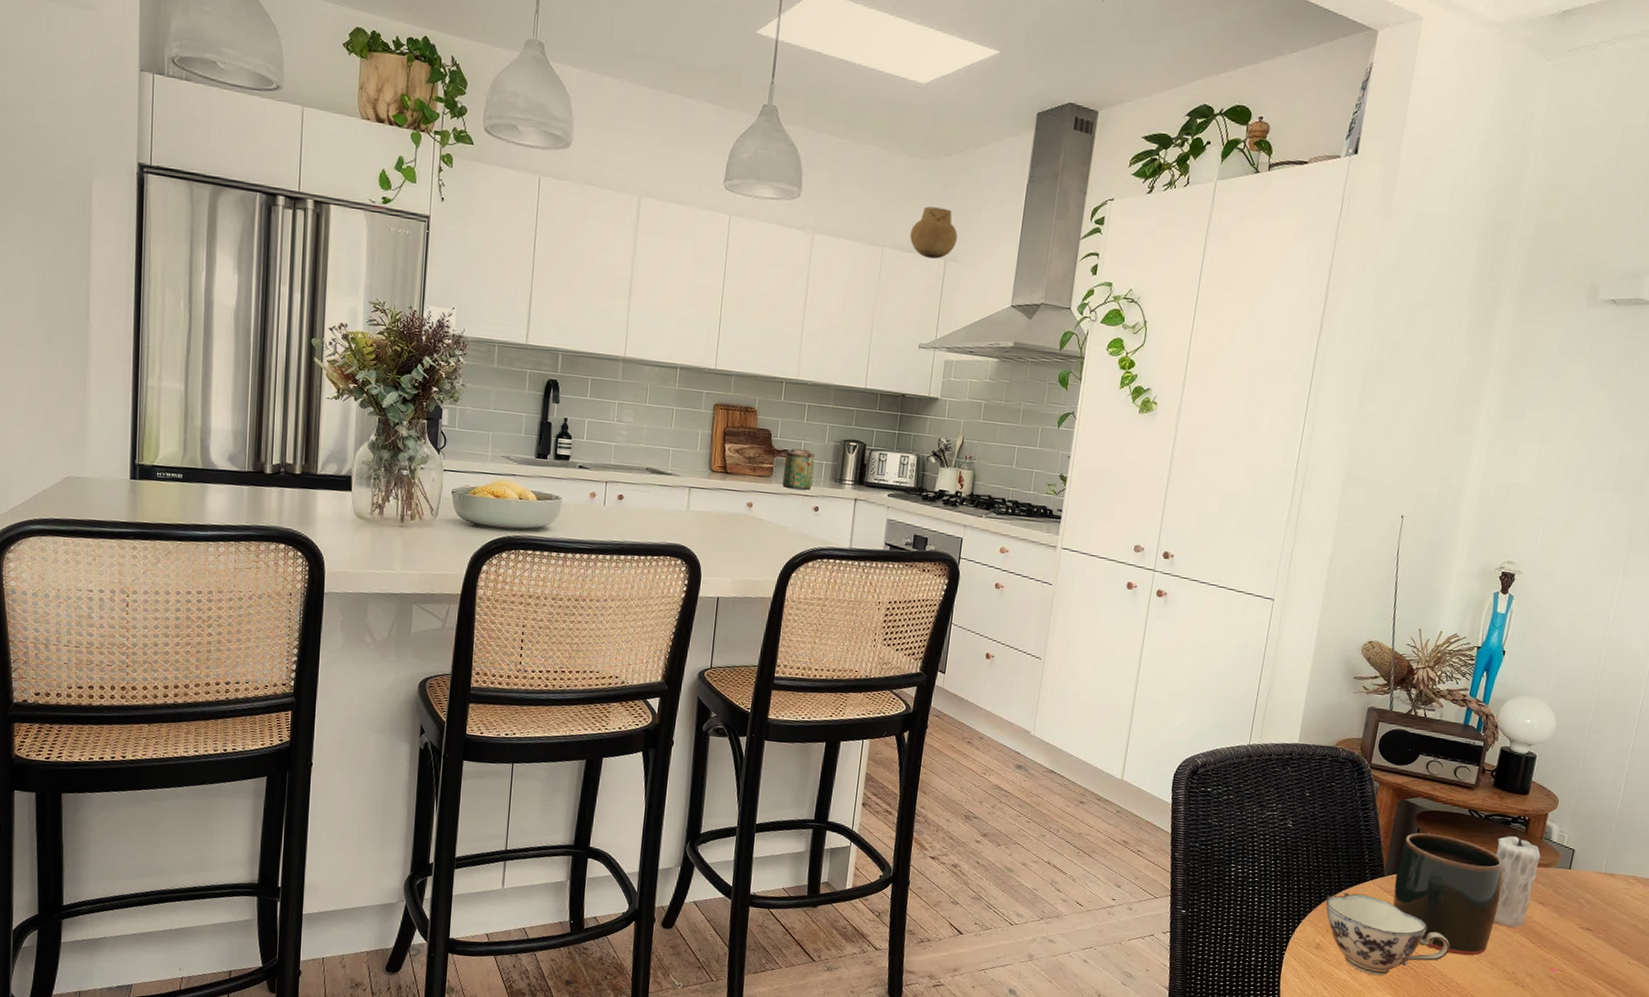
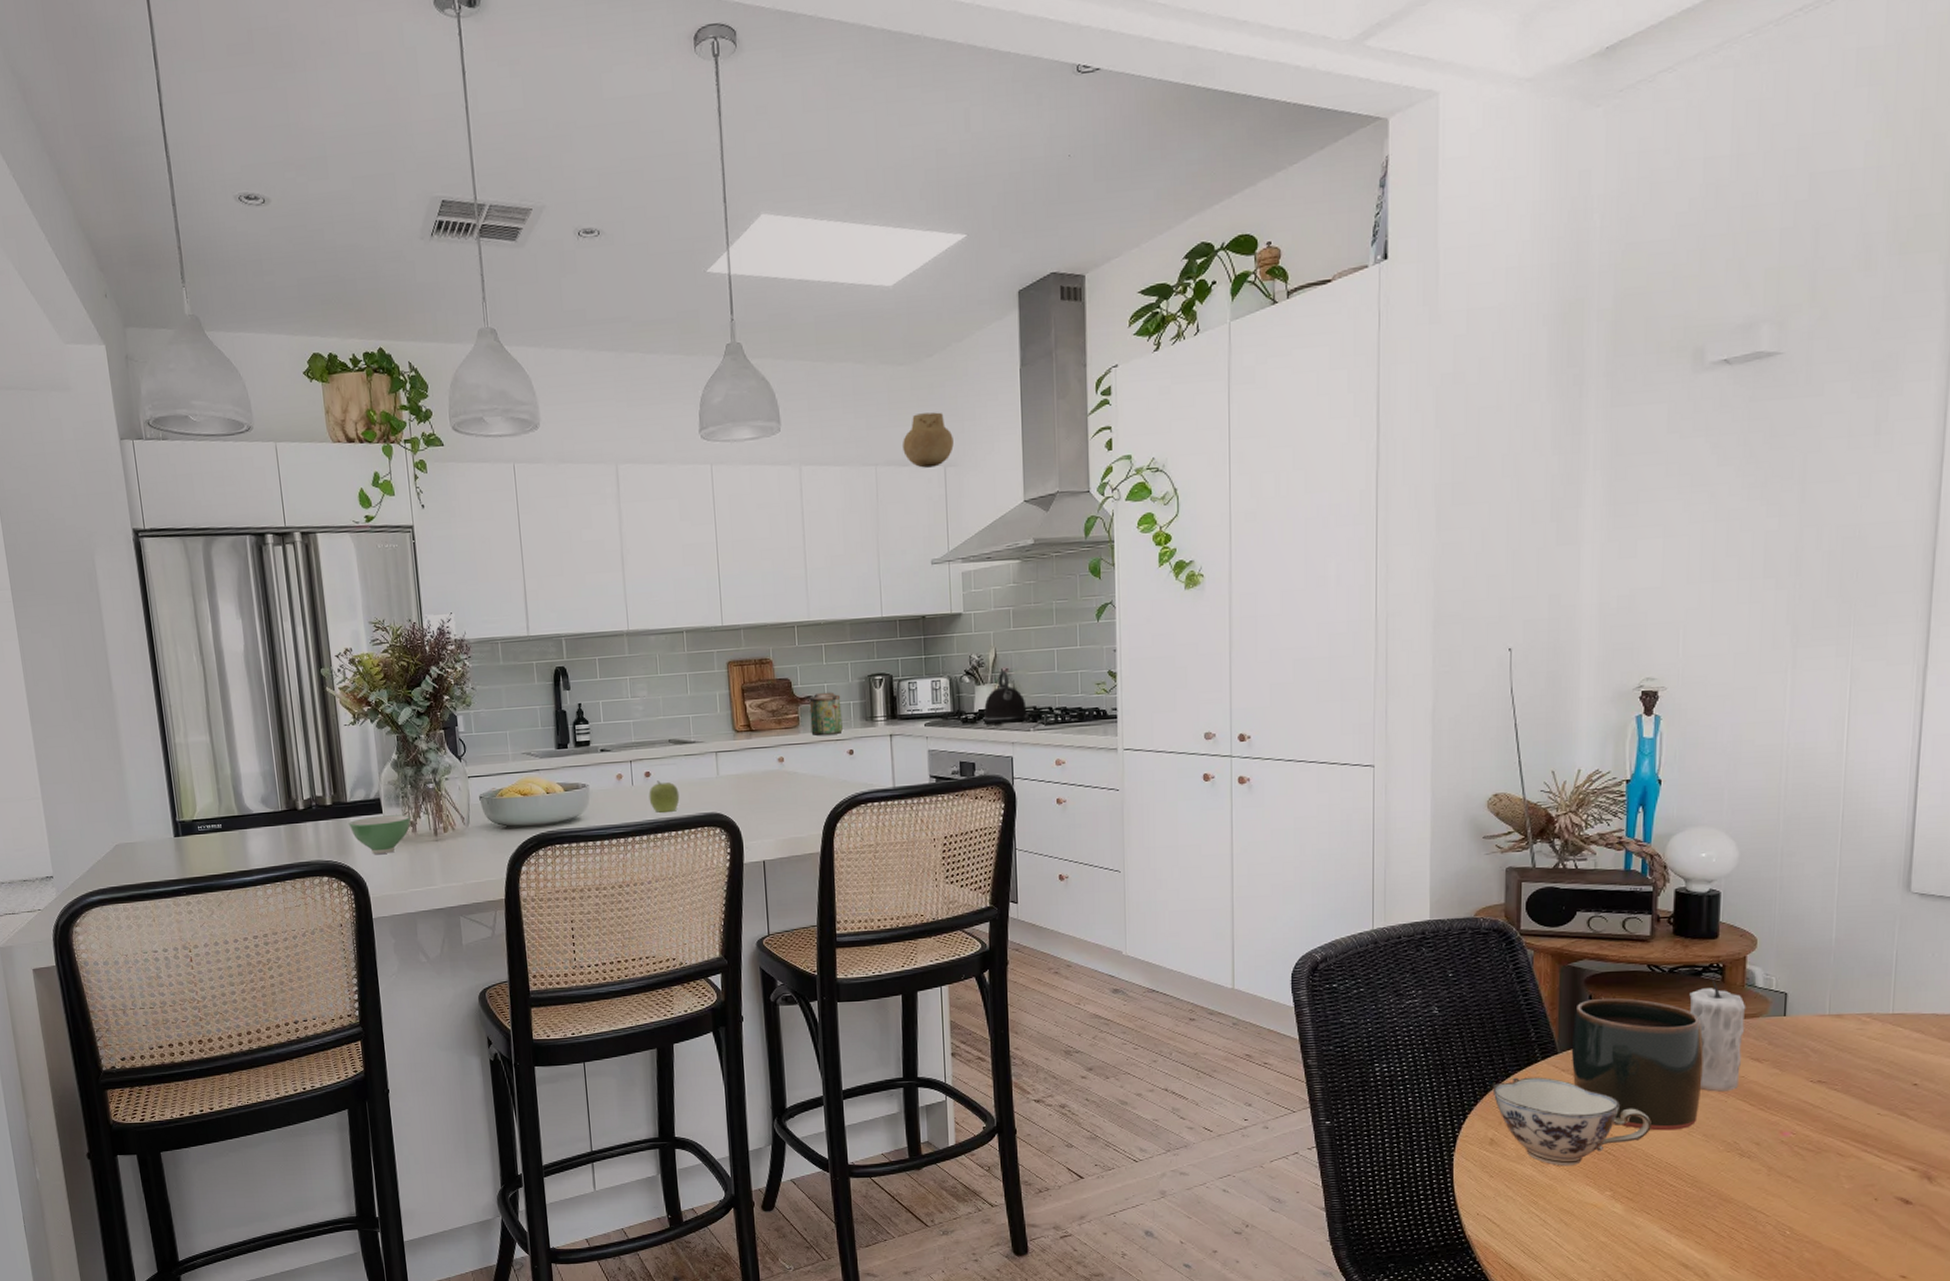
bowl: none [315,492,380,531] -> present [348,814,412,854]
fruit: none [618,505,648,537] -> present [649,780,680,814]
kettle: none [941,457,983,509] -> present [983,670,1028,725]

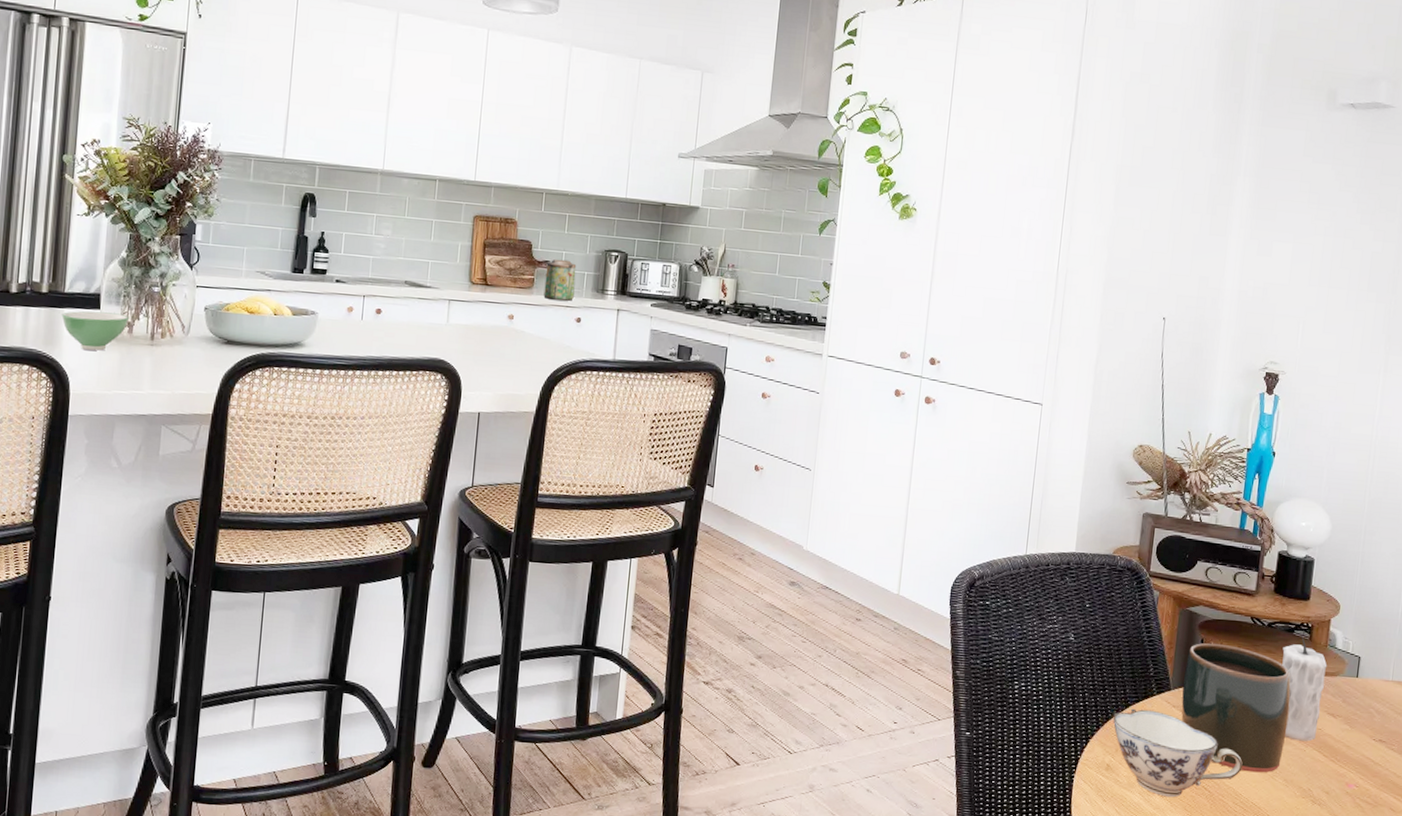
fruit: present [649,780,680,814] -> none [376,319,407,352]
ceramic pot: present [903,412,954,468] -> none [667,20,714,71]
kettle: present [983,670,1028,725] -> none [705,265,747,317]

